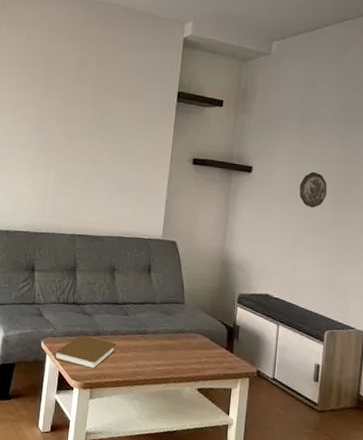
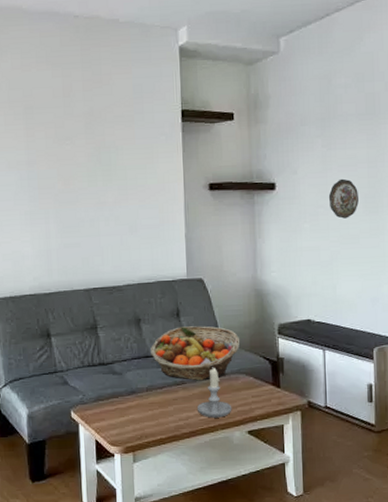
book: present [54,335,117,370] -> none [88,397,155,431]
fruit basket: none [120,281,202,335] -> present [150,326,241,381]
candle: none [154,323,186,372] -> present [196,367,232,418]

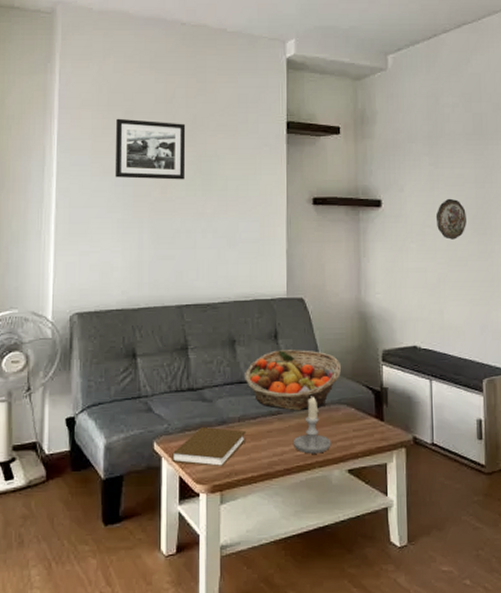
picture frame: none [17,114,86,172] -> present [114,118,186,180]
book: none [88,397,155,431] -> present [172,427,247,467]

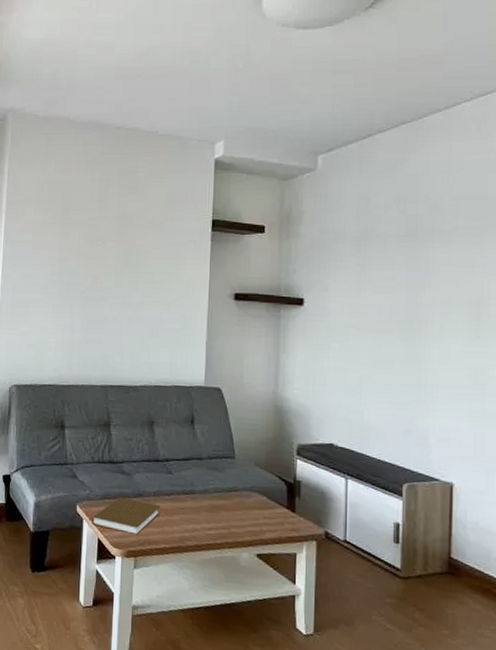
picture frame: present [114,118,186,180] -> none [52,214,117,271]
fruit basket: present [245,350,342,411] -> none [161,434,256,494]
candle: present [293,396,332,454] -> none [204,480,242,535]
decorative plate: present [435,198,466,240] -> none [360,300,394,342]

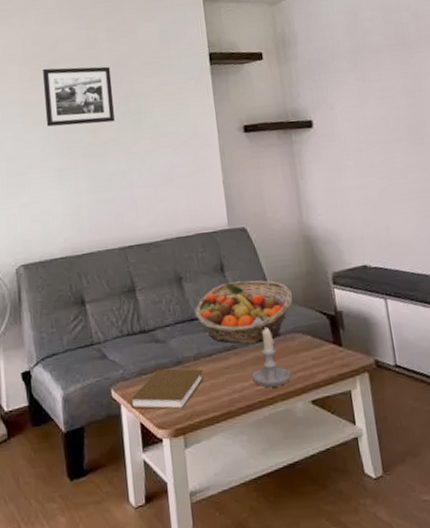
picture frame: none [52,214,117,271] -> present [43,66,115,127]
fruit basket: none [161,434,256,494] -> present [195,280,293,344]
candle: none [204,480,242,535] -> present [251,327,291,388]

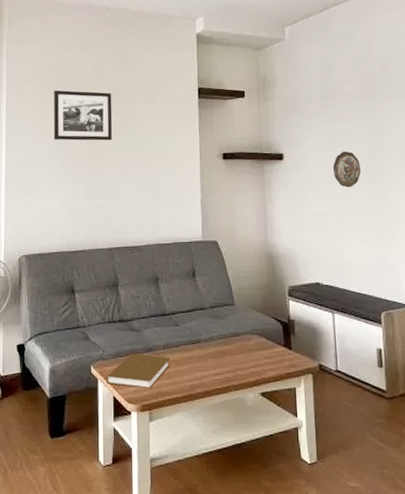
fruit basket: present [195,280,293,344] -> none [168,286,253,340]
candle: present [251,327,291,388] -> none [211,327,246,378]
decorative plate: none [369,111,402,153] -> present [332,151,361,188]

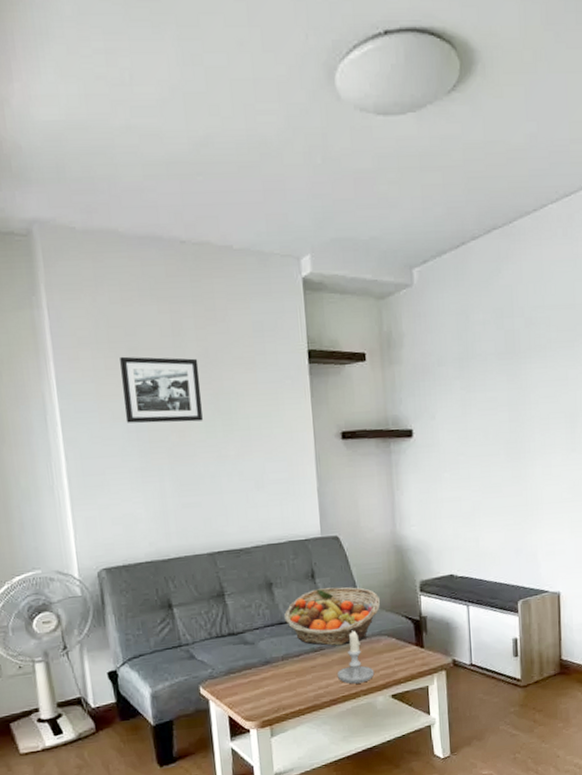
book: present [107,354,171,389] -> none [219,668,292,705]
fruit basket: none [168,286,253,340] -> present [284,587,381,646]
candle: none [211,327,246,378] -> present [337,630,375,684]
decorative plate: present [332,151,361,188] -> none [468,423,500,466]

